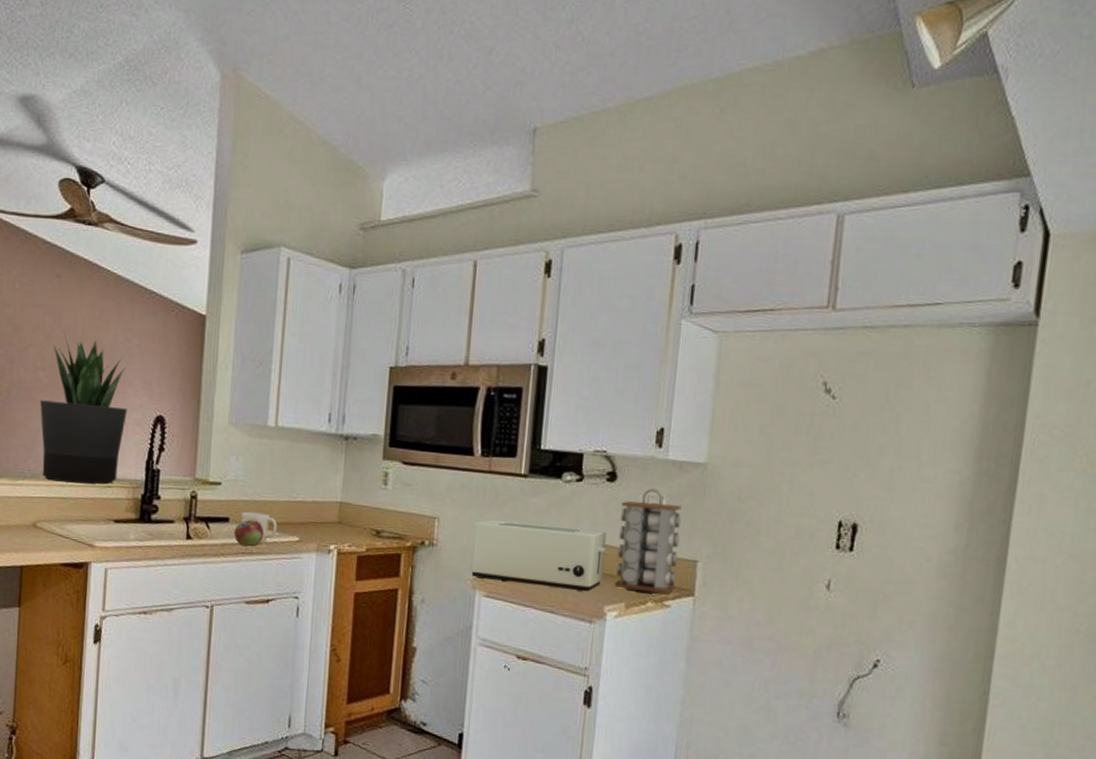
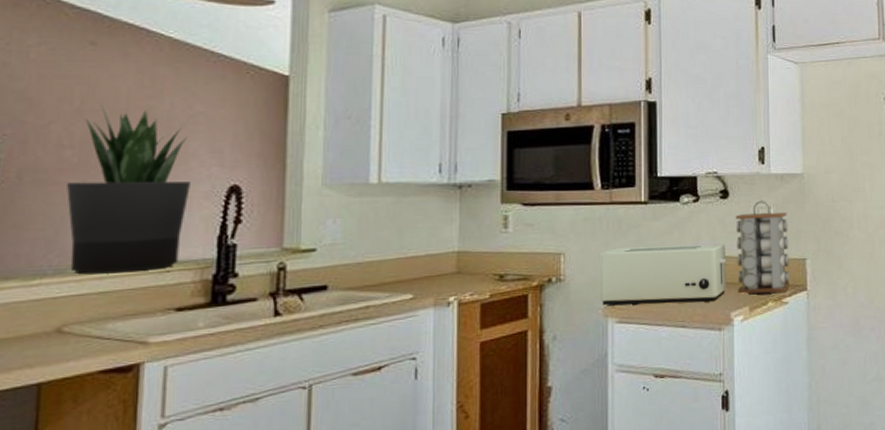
fruit: present [234,519,264,547] -> none [334,283,371,314]
mug: present [241,511,278,543] -> none [342,274,387,307]

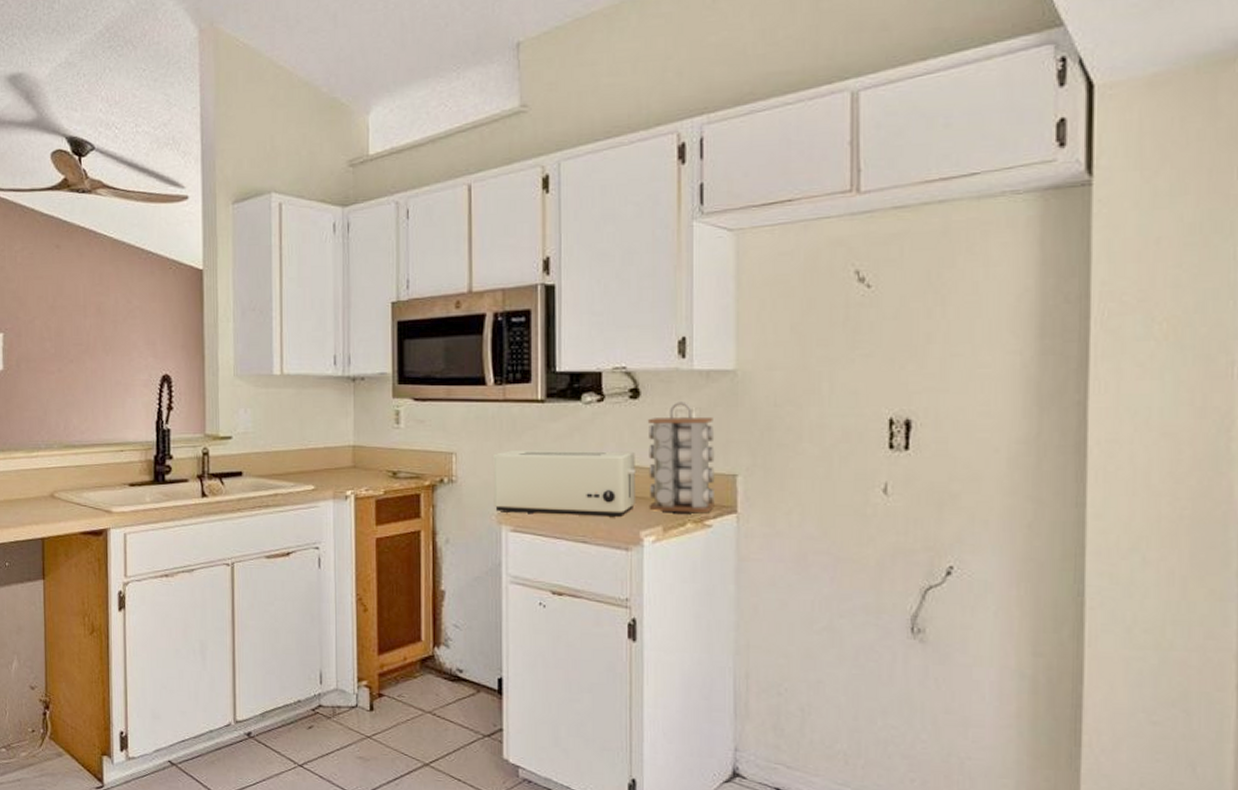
planter: present [67,106,190,275] -> none [49,303,133,450]

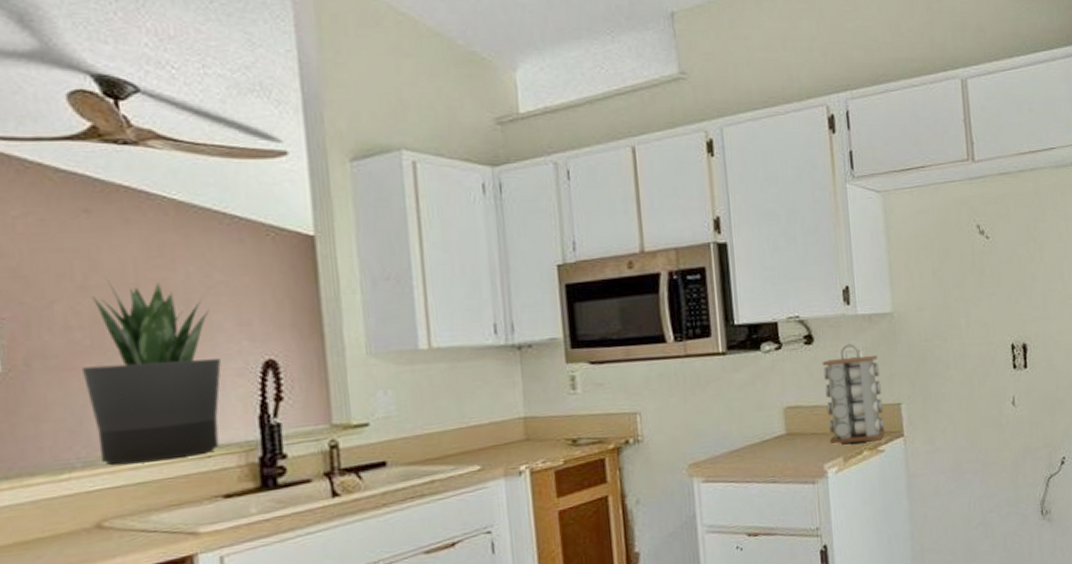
planter: none [49,303,133,450] -> present [83,281,221,465]
toaster: present [492,450,637,518] -> none [678,392,819,466]

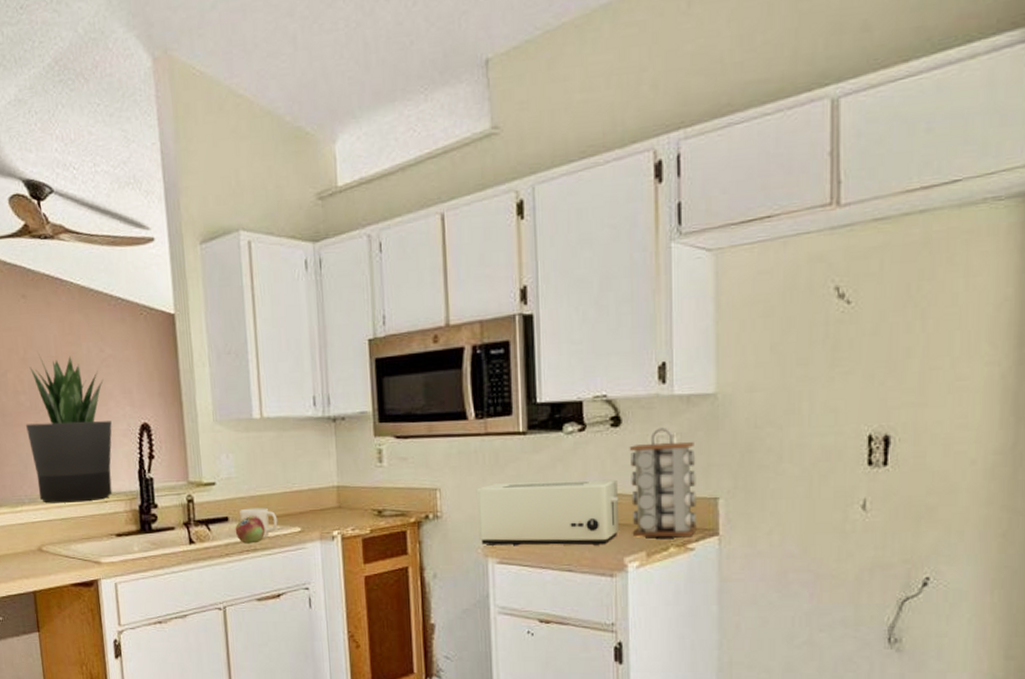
fruit: none [395,457,436,490] -> present [235,516,266,544]
mug: none [401,447,452,481] -> present [240,507,278,538]
toaster: none [678,392,819,466] -> present [476,479,620,546]

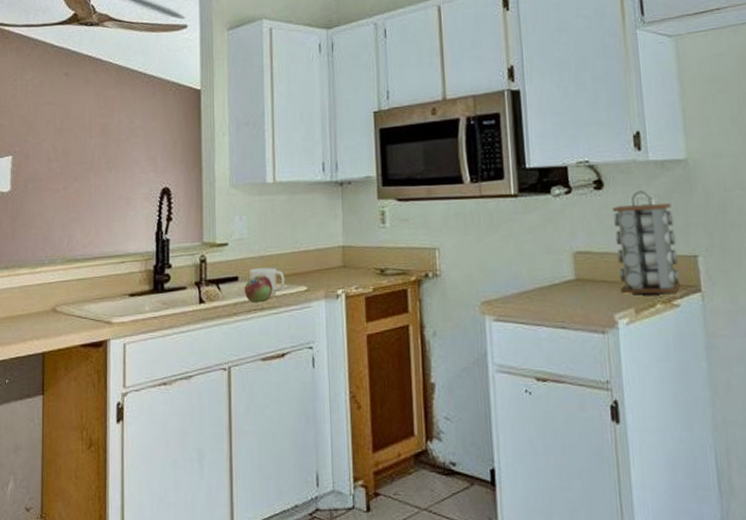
planter: present [26,354,113,503] -> none [55,125,135,264]
toaster: present [476,479,620,546] -> none [472,238,609,303]

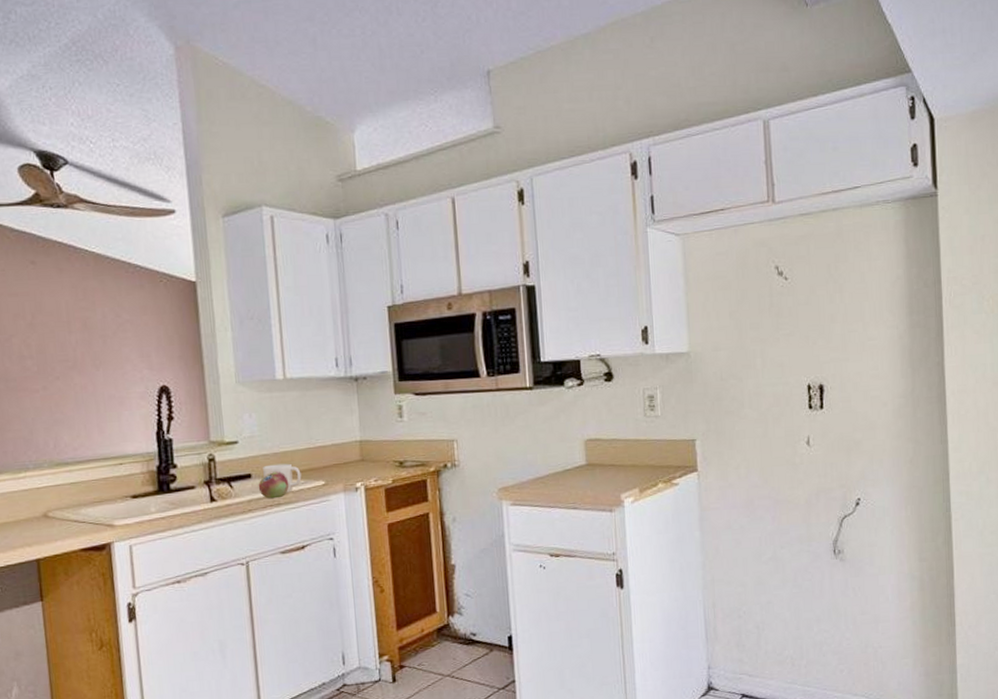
spice rack: present [612,190,680,295] -> none [620,381,680,477]

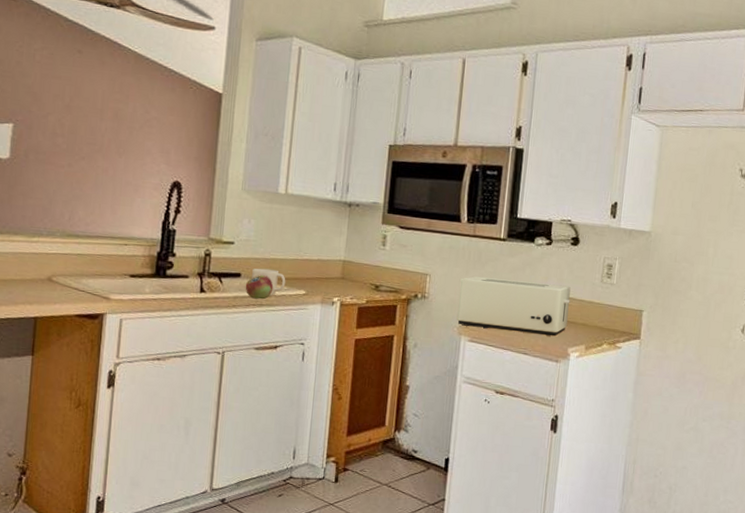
toaster: none [489,426,616,490] -> present [456,276,571,337]

